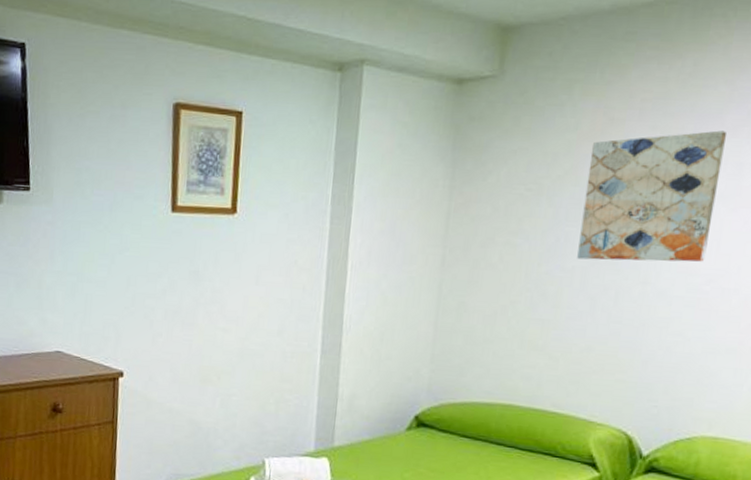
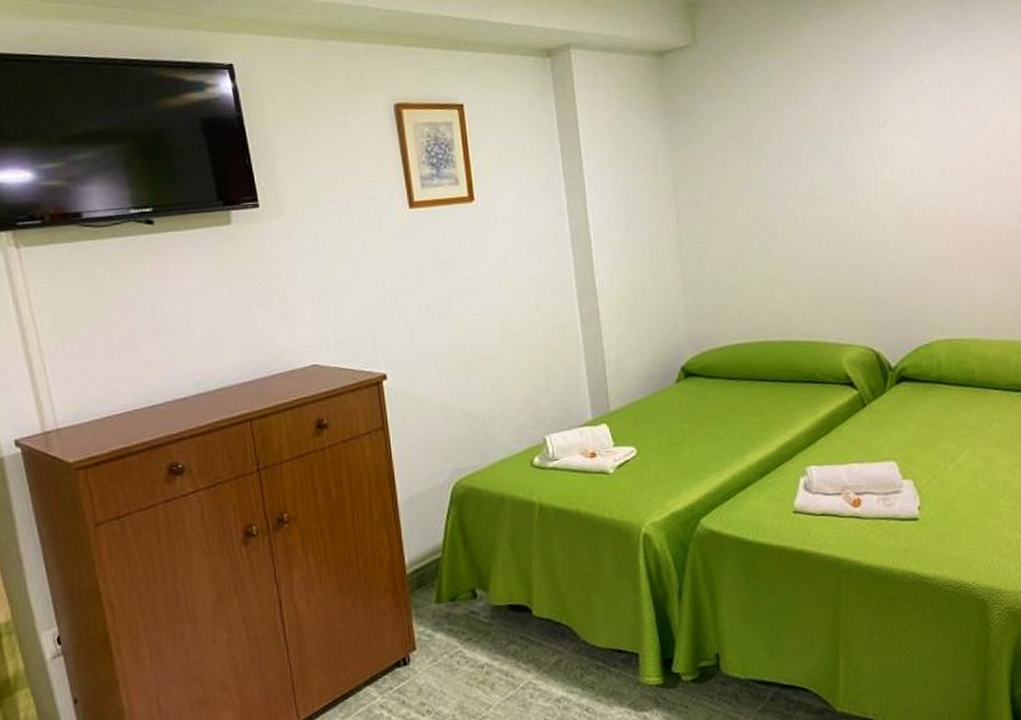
wall art: present [577,130,728,262] -> none [787,70,904,198]

